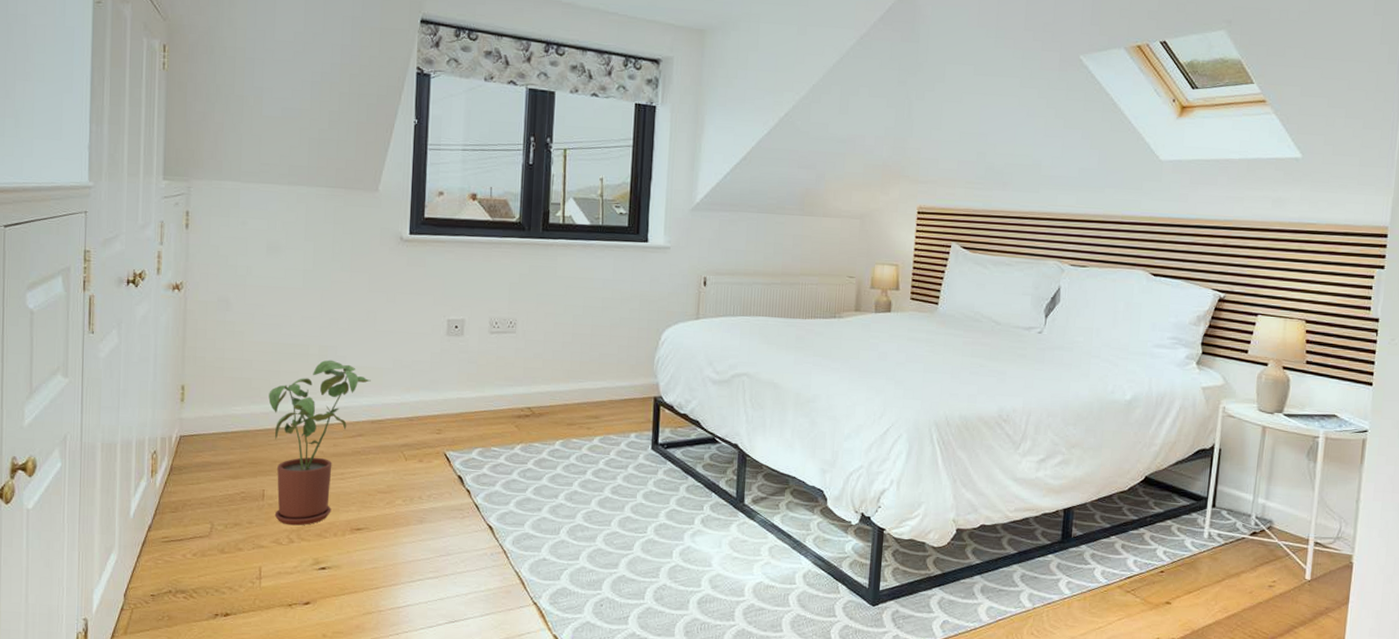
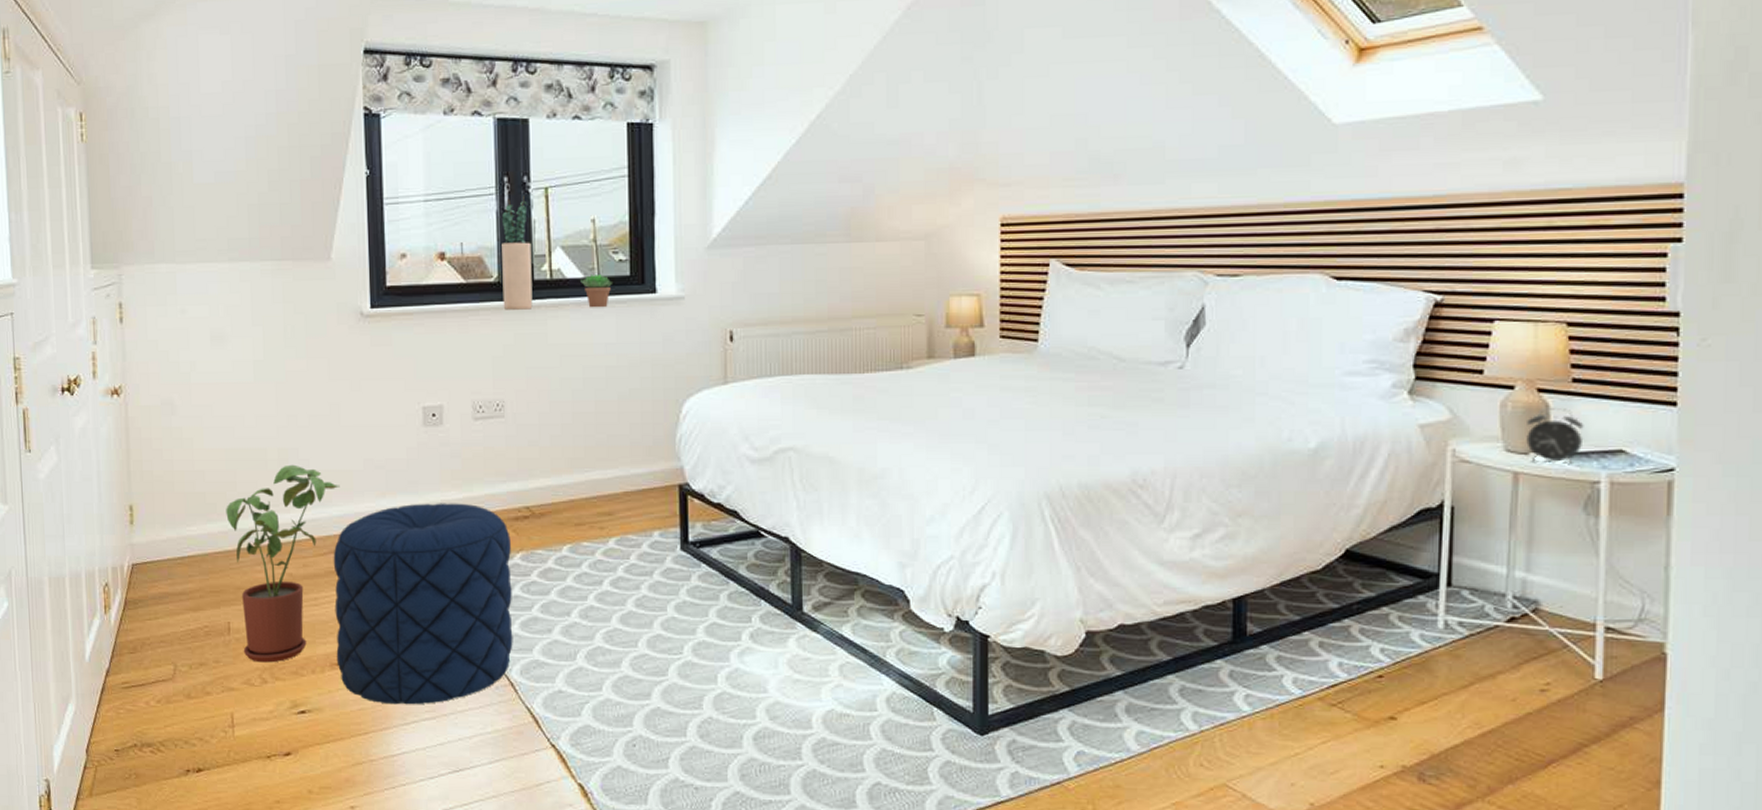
pouf: none [356,399,513,566] -> present [333,503,513,705]
vase: none [522,154,549,247] -> present [502,196,533,310]
succulent plant: none [587,222,614,251] -> present [580,273,613,308]
alarm clock: none [1273,380,1312,423] -> present [1526,407,1584,464]

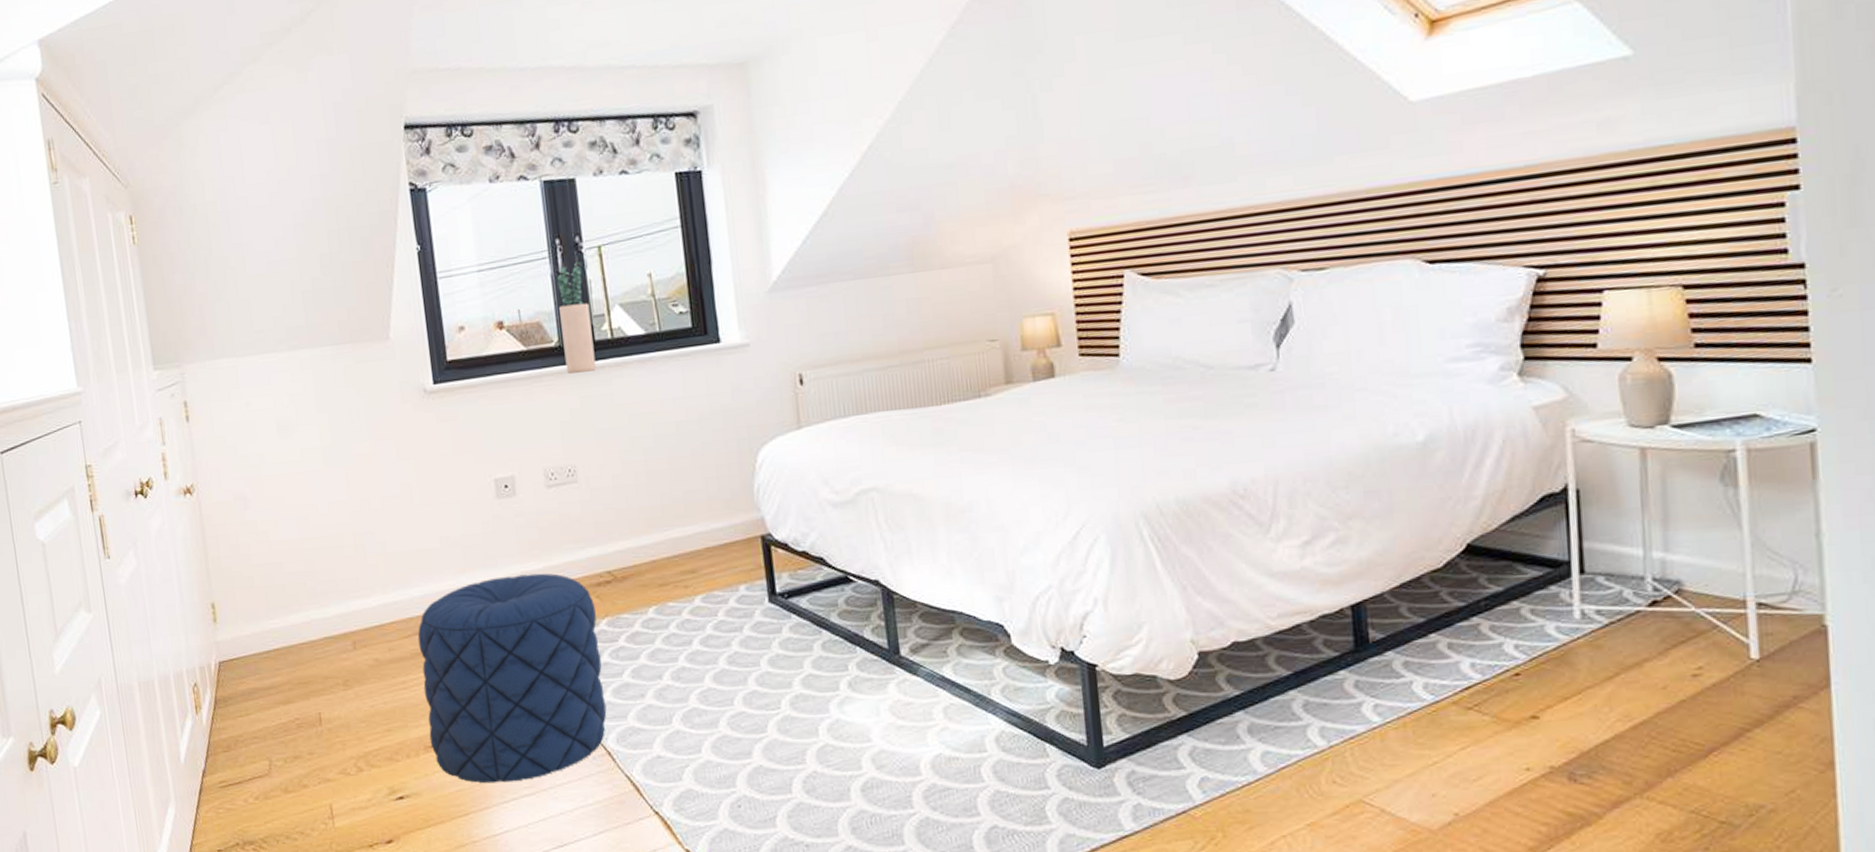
house plant: present [226,464,340,663] -> none [307,548,419,751]
succulent plant: present [580,273,613,308] -> none [642,328,676,364]
alarm clock: present [1526,407,1584,464] -> none [1649,375,1712,434]

